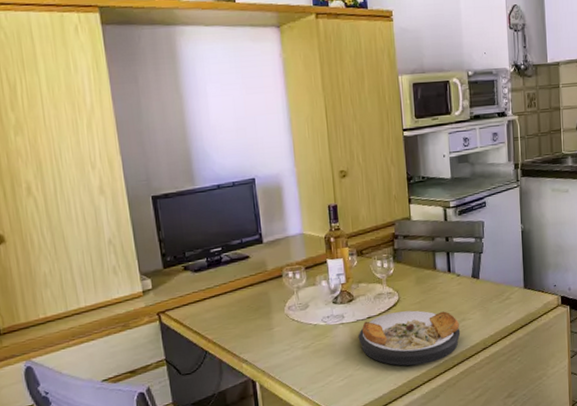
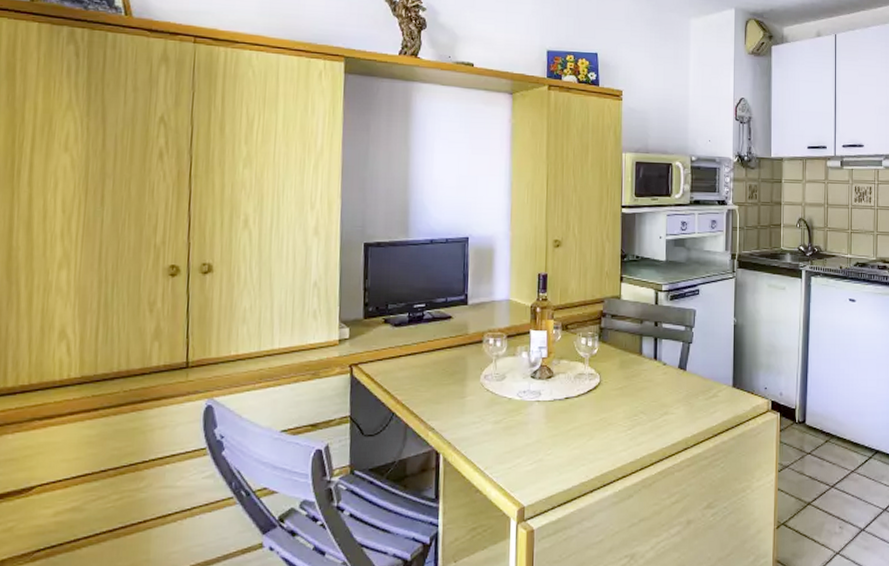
plate: present [358,310,461,366] -> none [553,396,662,458]

